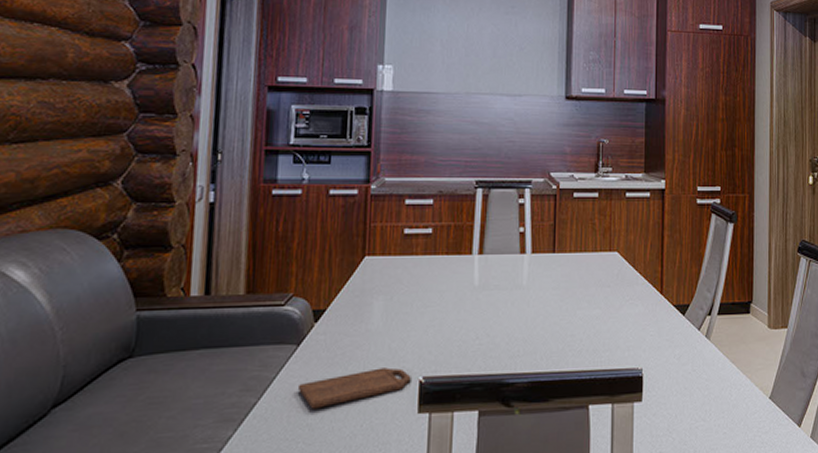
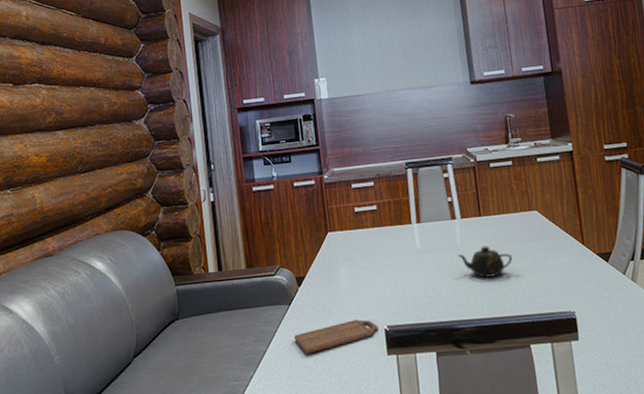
teapot: none [521,287,584,325] -> present [457,245,513,278]

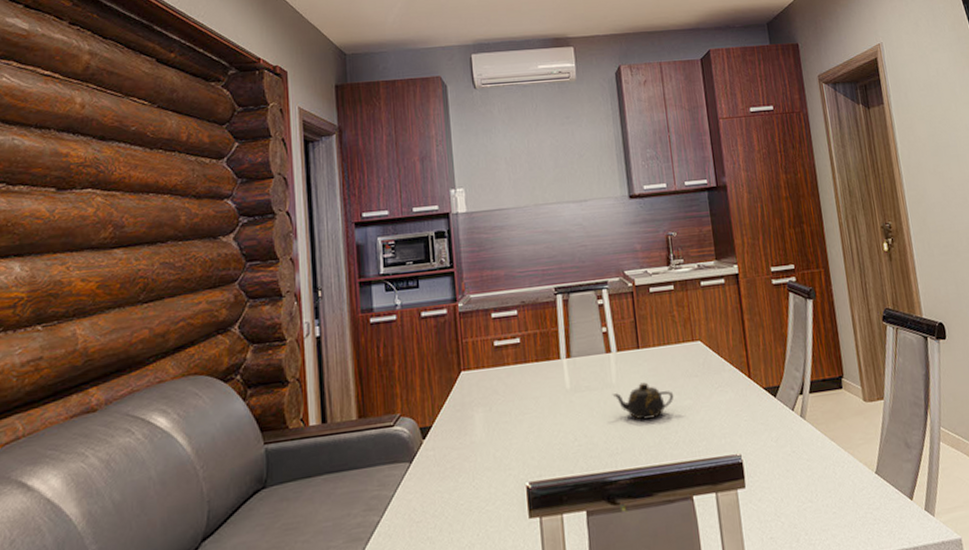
cutting board: present [293,319,378,354] -> none [414,476,519,523]

